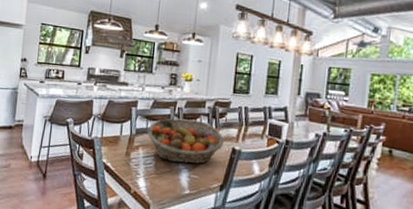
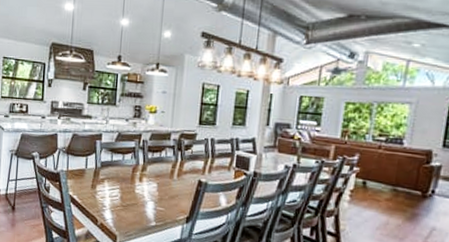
fruit basket: present [147,118,225,164] -> none [112,151,191,196]

